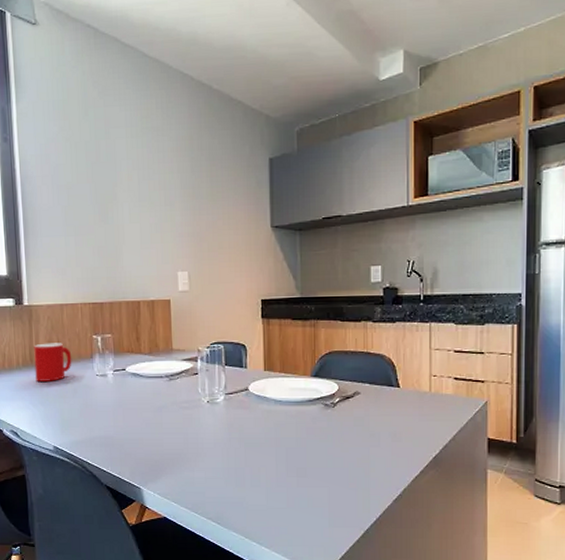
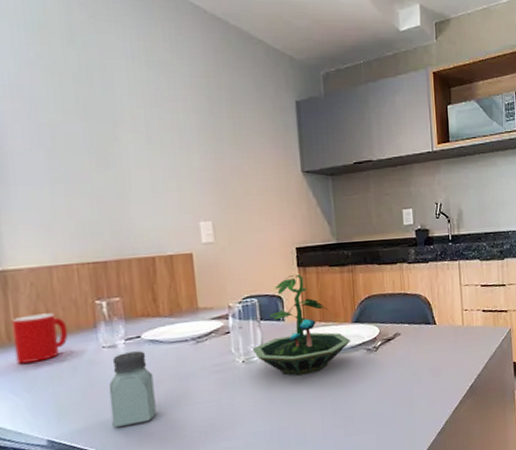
saltshaker: none [99,382,135,445] -> present [109,351,157,428]
terrarium: none [217,325,309,421] -> present [253,274,351,376]

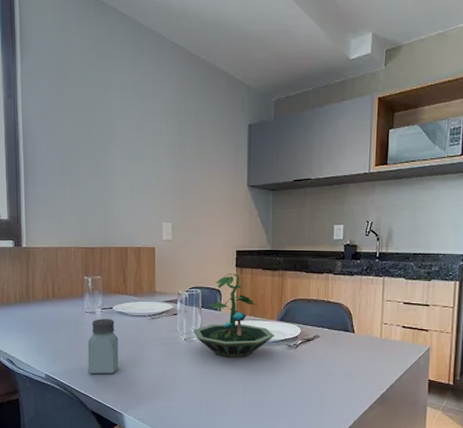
cup: present [11,313,68,364] -> none [30,282,65,316]

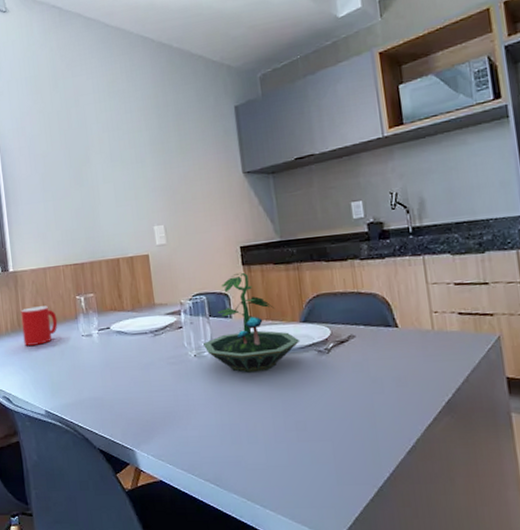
cup: none [30,282,65,316] -> present [20,306,58,346]
saltshaker: present [87,319,119,375] -> none [87,340,124,407]

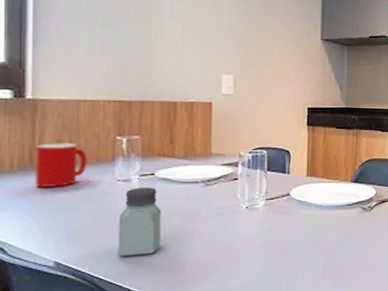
saltshaker: none [87,340,124,407] -> present [118,187,161,257]
terrarium: present [203,272,301,373] -> none [257,132,349,226]

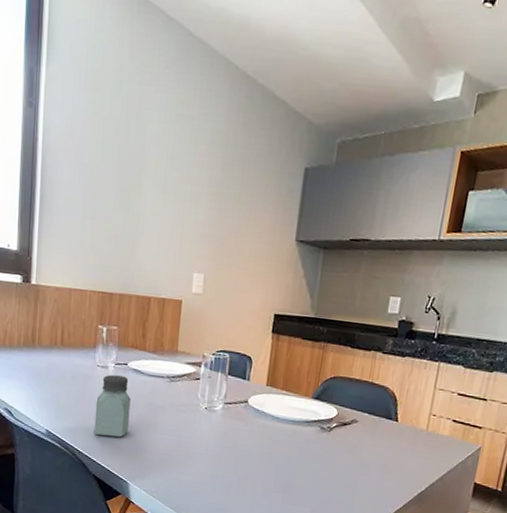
cup: present [35,143,87,187] -> none [35,325,75,366]

